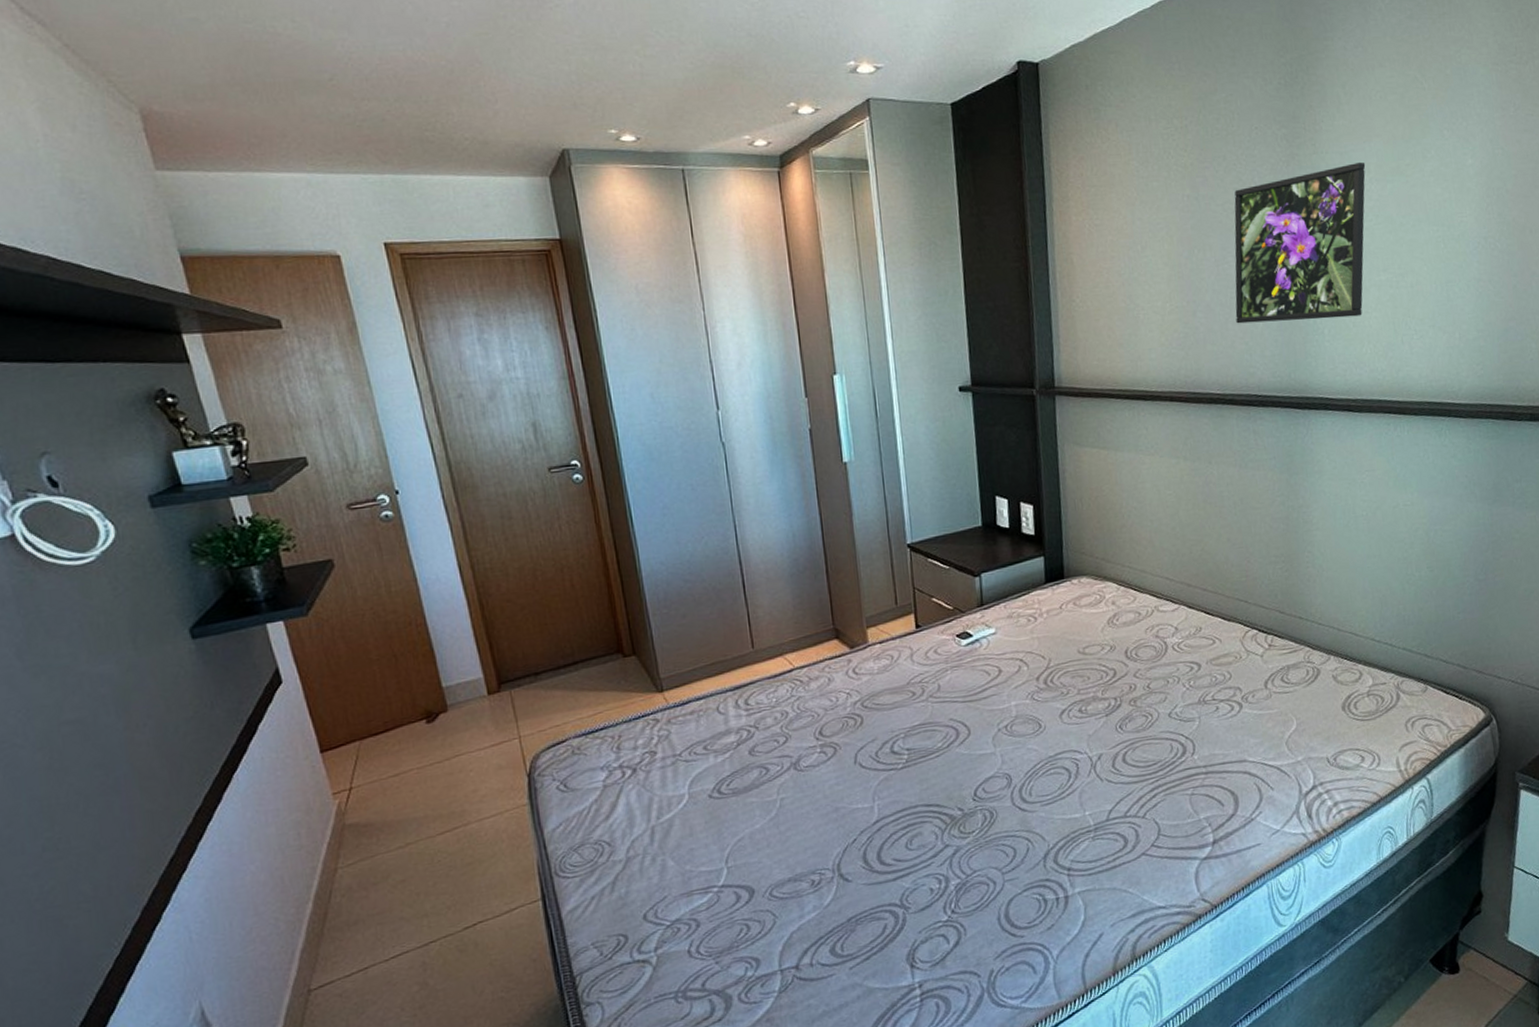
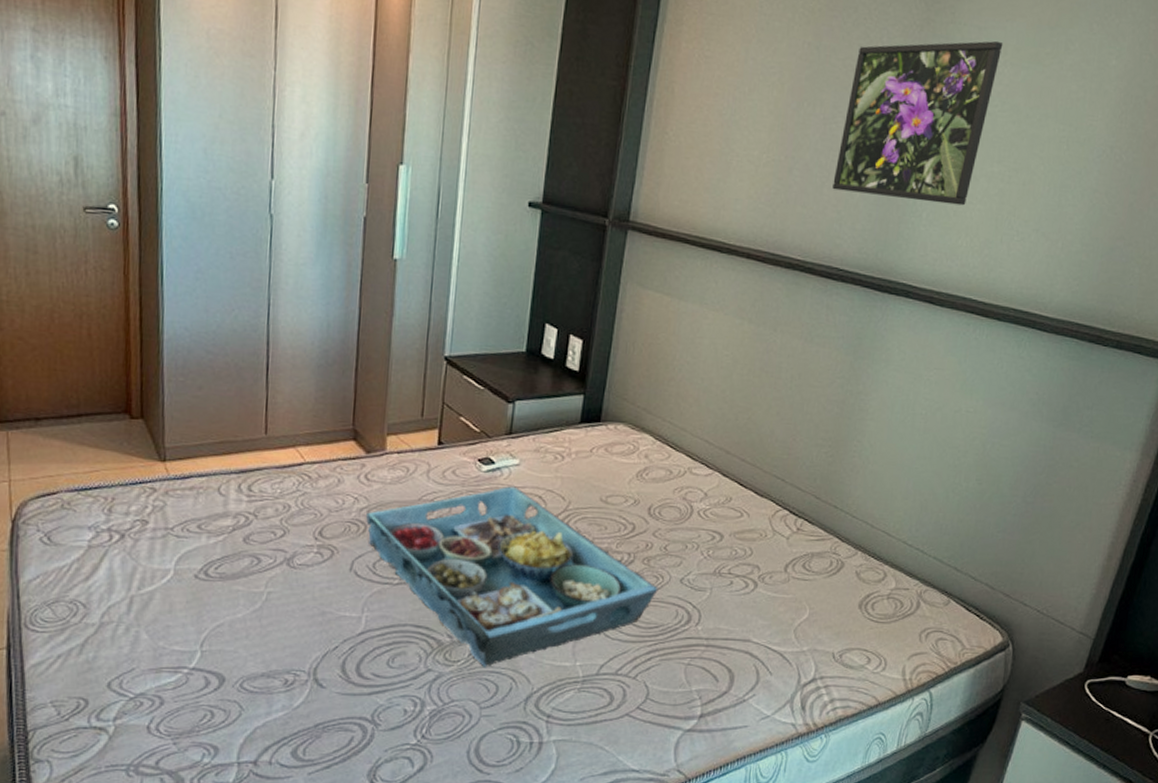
serving tray: none [859,654,1150,834] -> present [365,486,659,667]

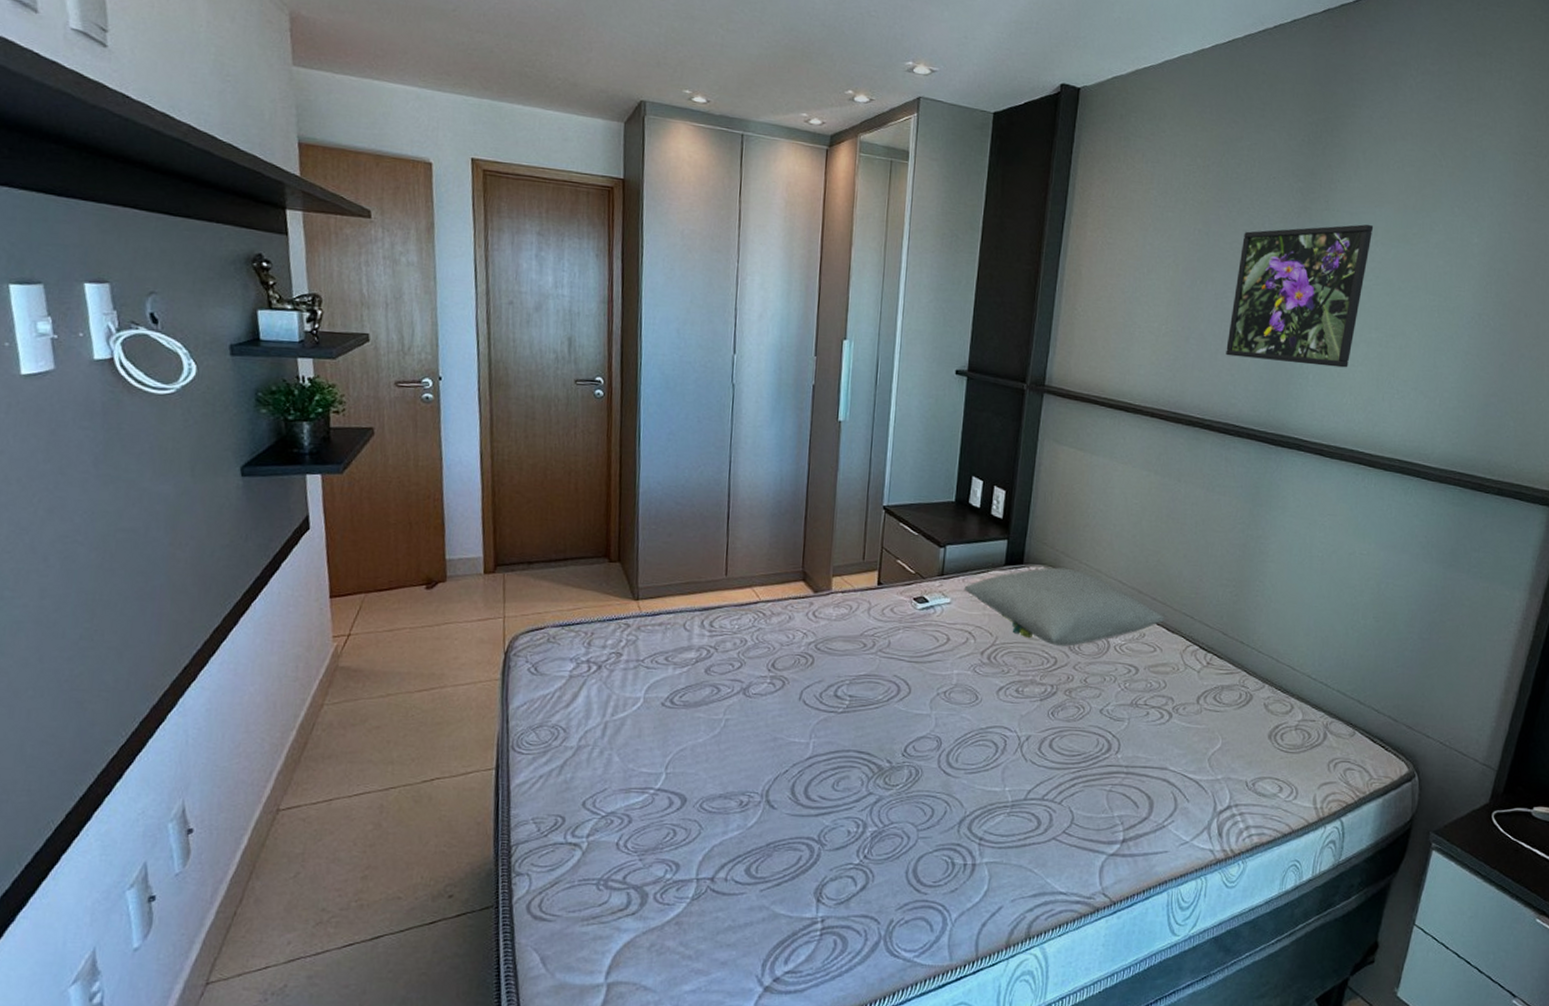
serving tray: present [365,486,659,667] -> none [813,622,1080,791]
pillow: none [534,425,753,512] -> present [964,567,1165,647]

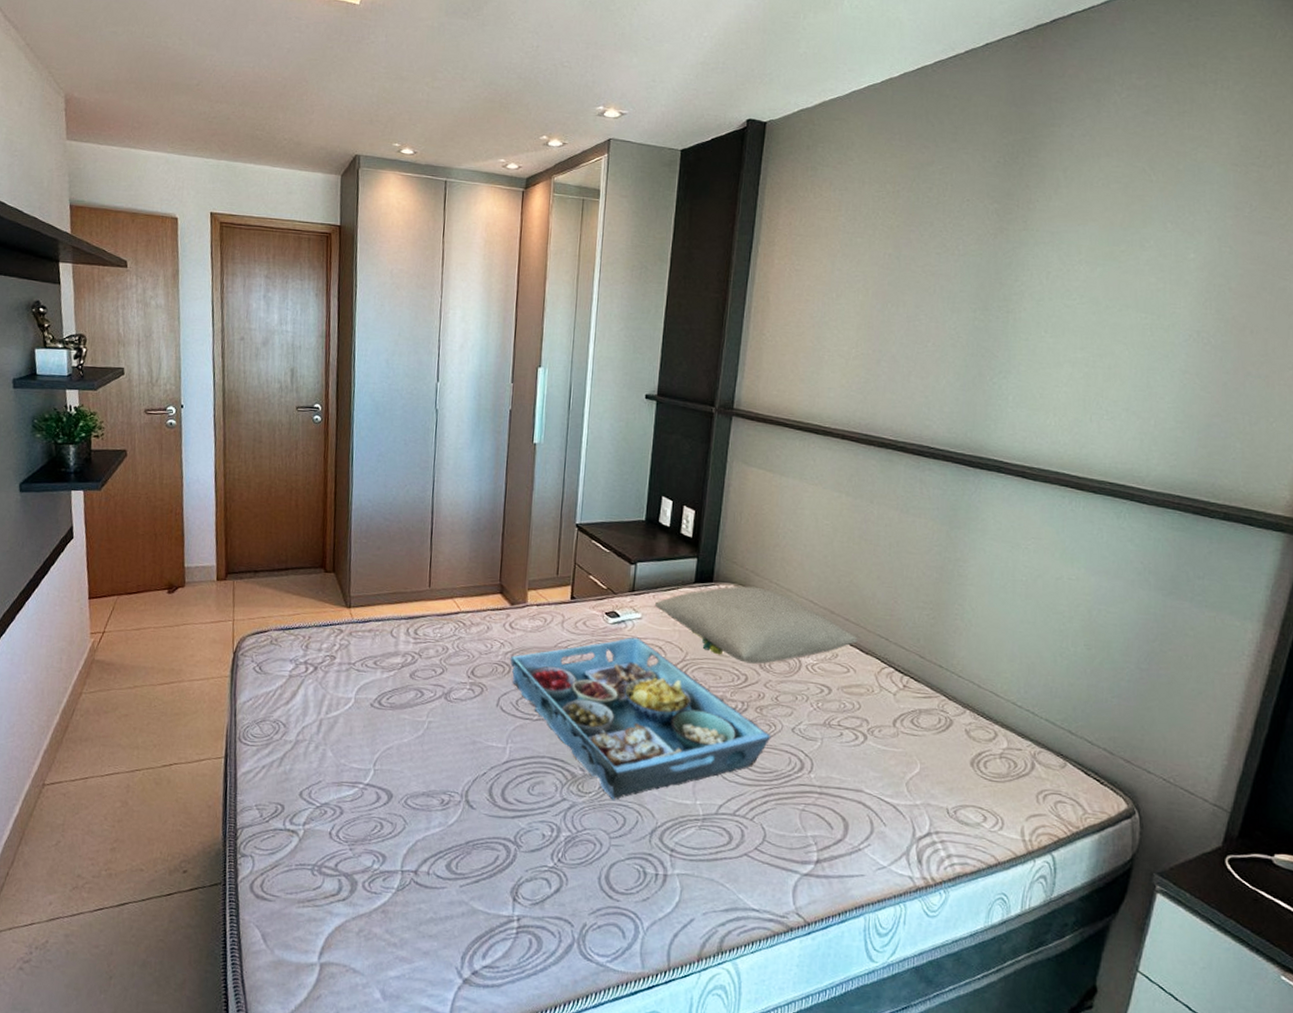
serving tray: none [813,622,1080,791] -> present [510,636,772,800]
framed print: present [1226,224,1374,368] -> none [919,243,1077,389]

